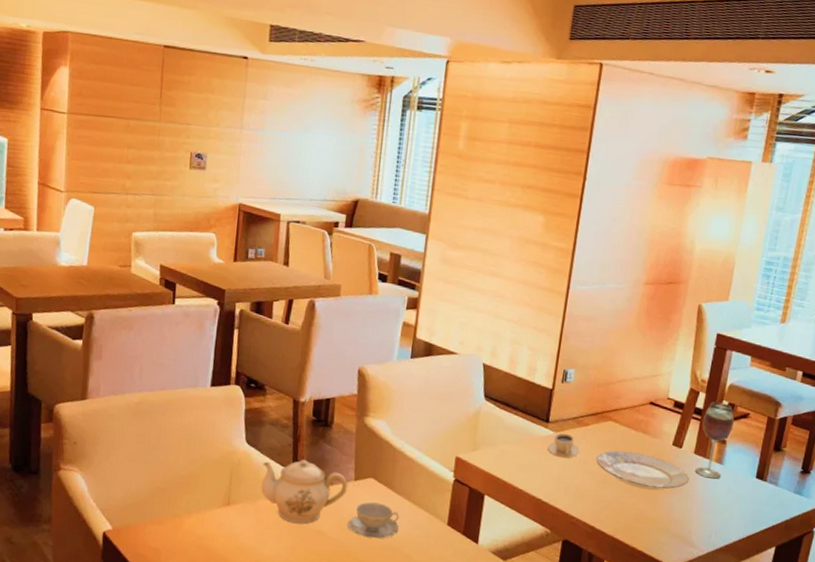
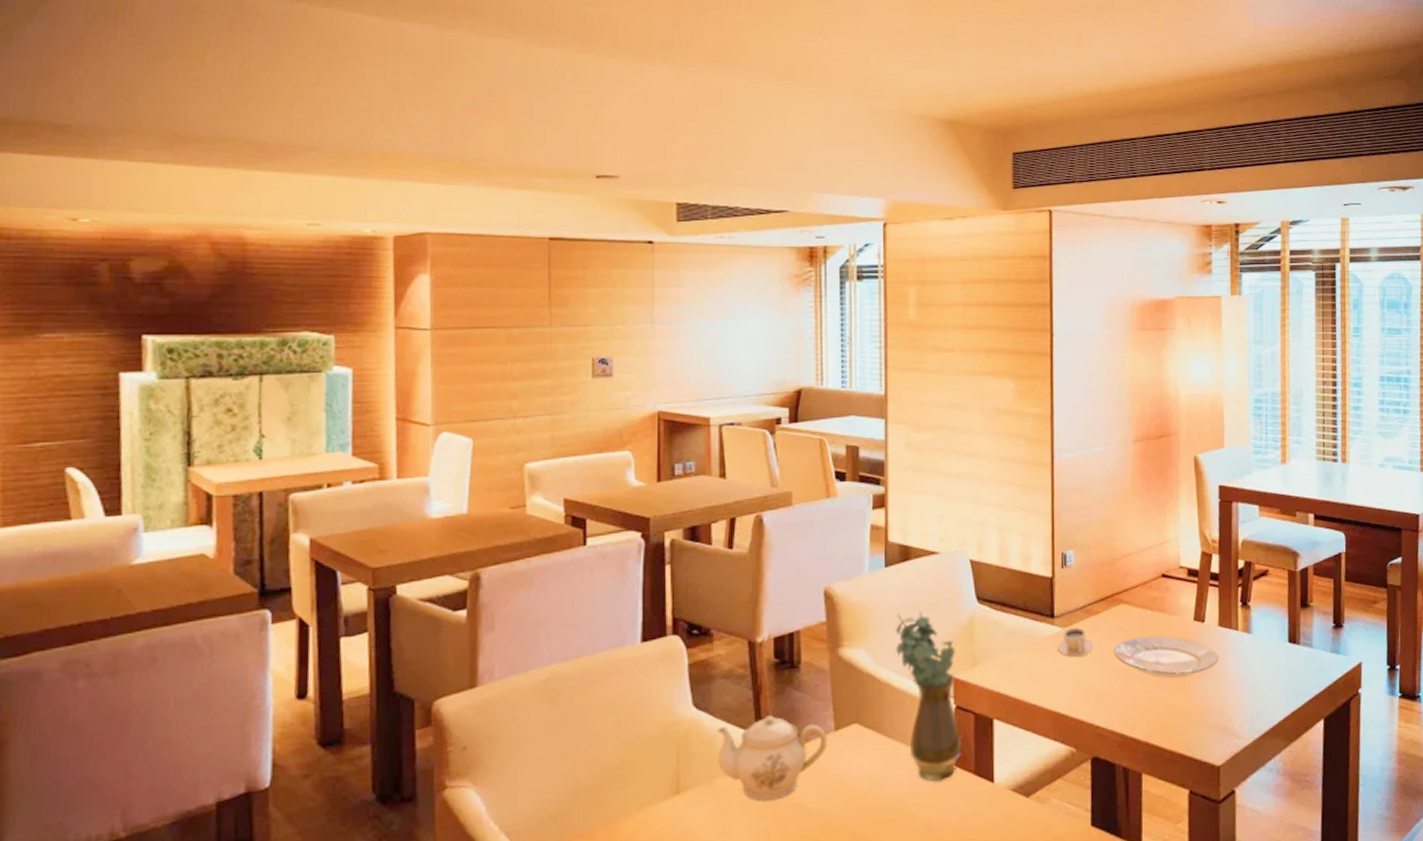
teacup: present [347,502,400,539] -> none [833,753,896,802]
vase: none [411,398,461,534] -> present [896,611,962,781]
wineglass: present [695,402,734,479] -> none [1221,562,1254,652]

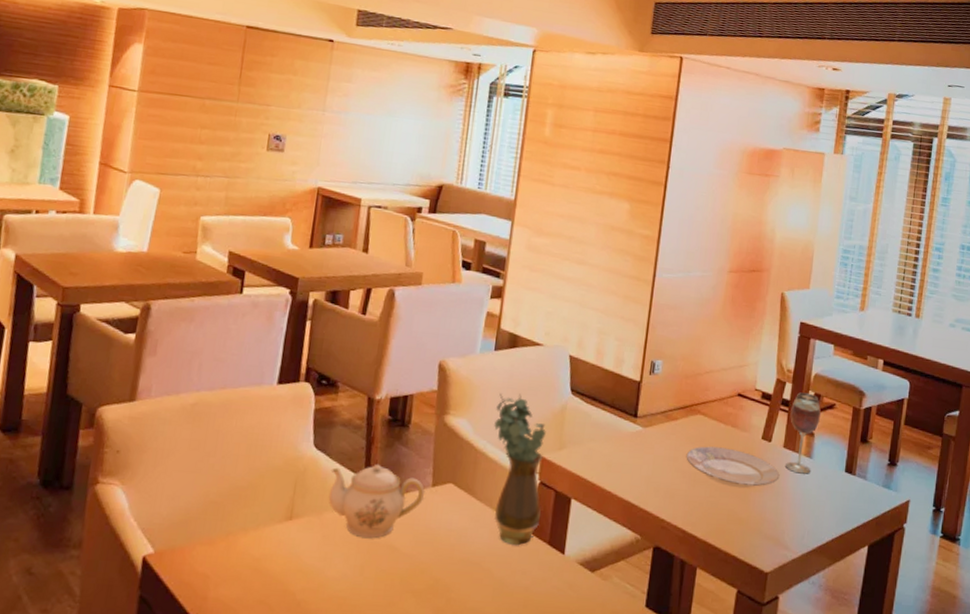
cup: present [1058,627,1094,657] -> none [637,428,670,455]
wineglass: none [1221,562,1254,652] -> present [785,392,821,474]

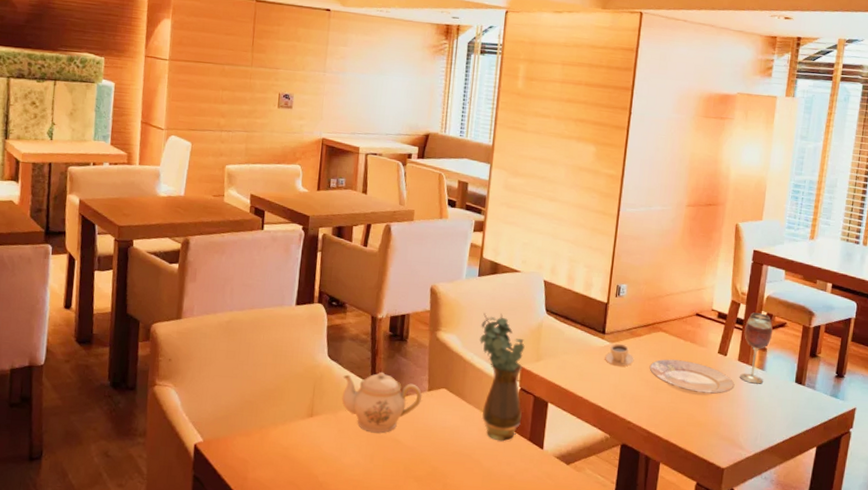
cup: none [637,428,670,455] -> present [605,343,634,367]

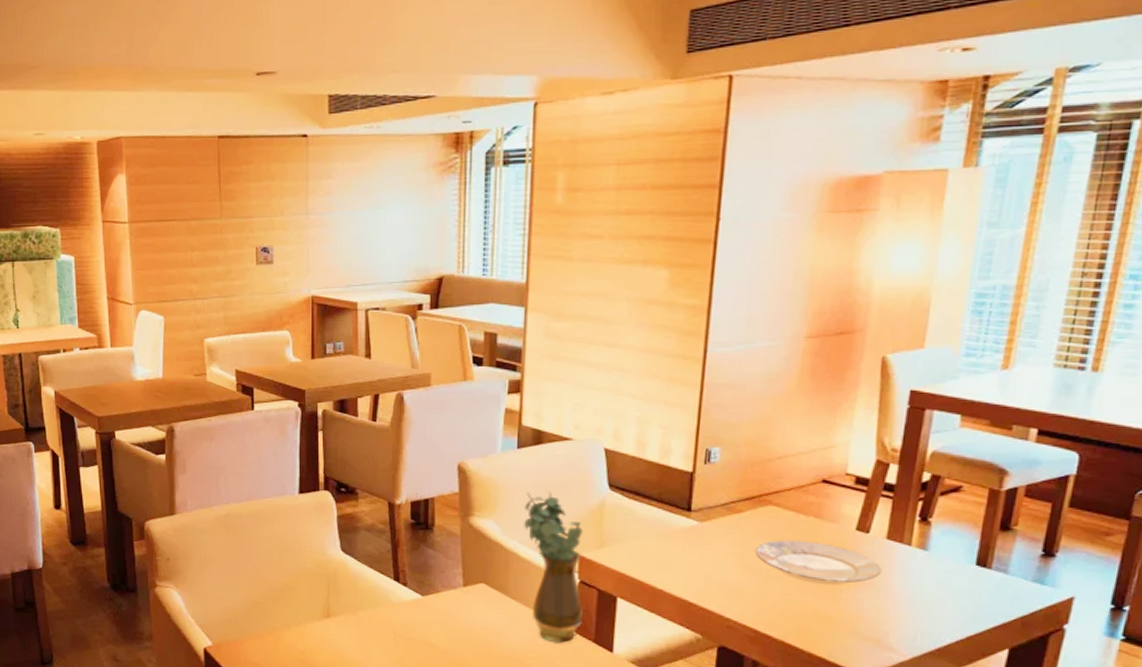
teapot: present [341,371,422,433] -> none [360,565,456,635]
cup: present [605,343,634,367] -> none [692,522,734,551]
wineglass: present [740,312,773,384] -> none [890,474,941,569]

